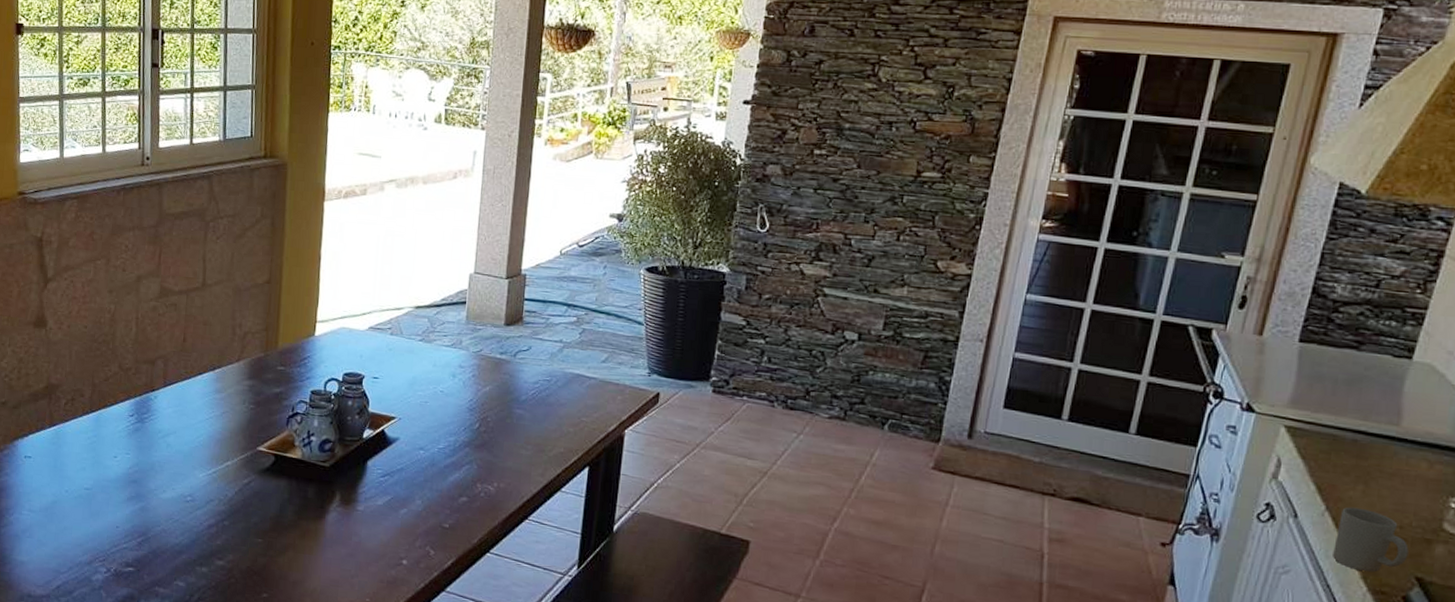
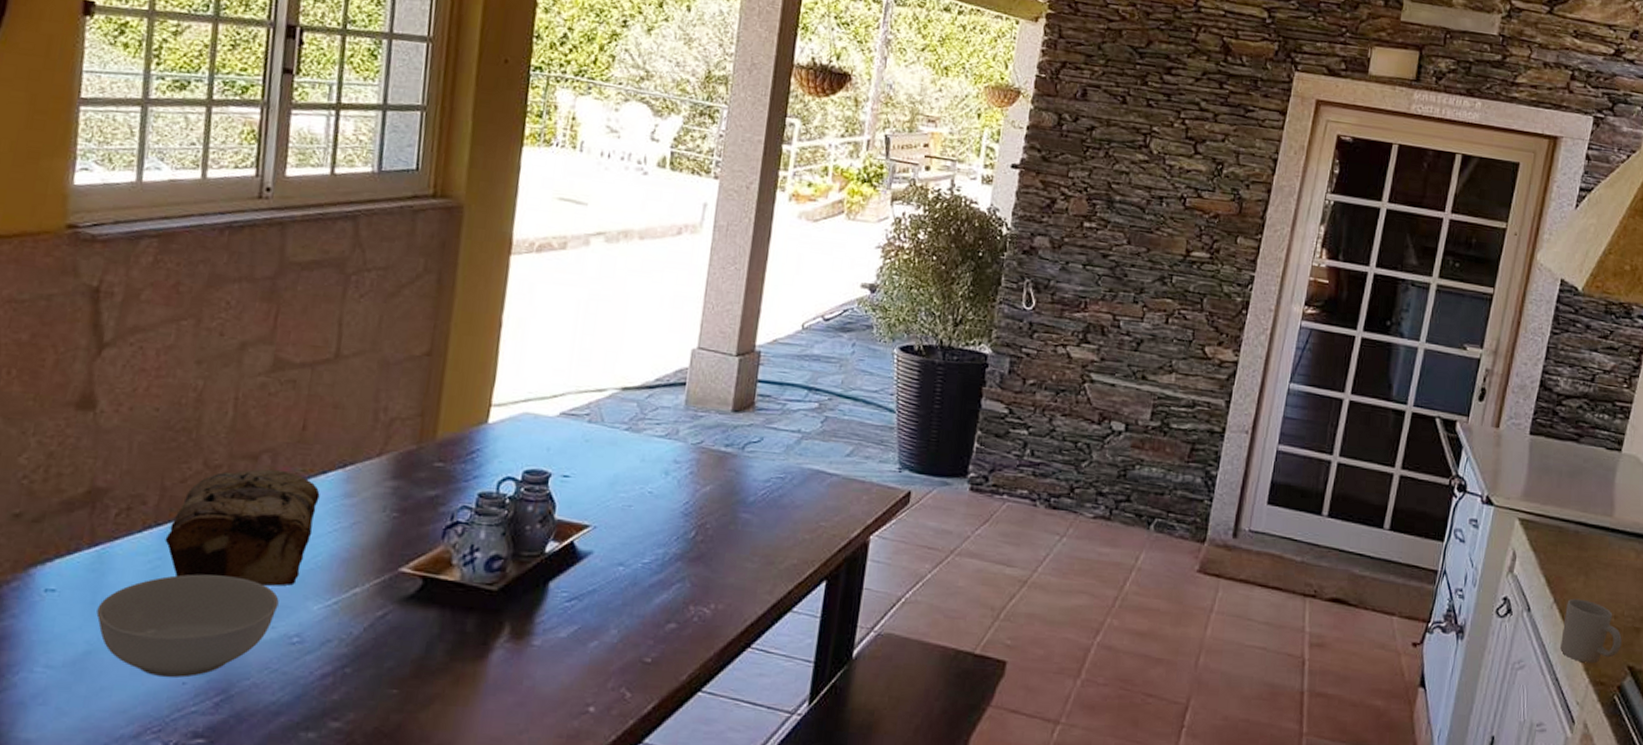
bowl: none [58,448,176,523] -> present [96,574,279,678]
bread loaf: none [97,371,199,459] -> present [165,469,320,586]

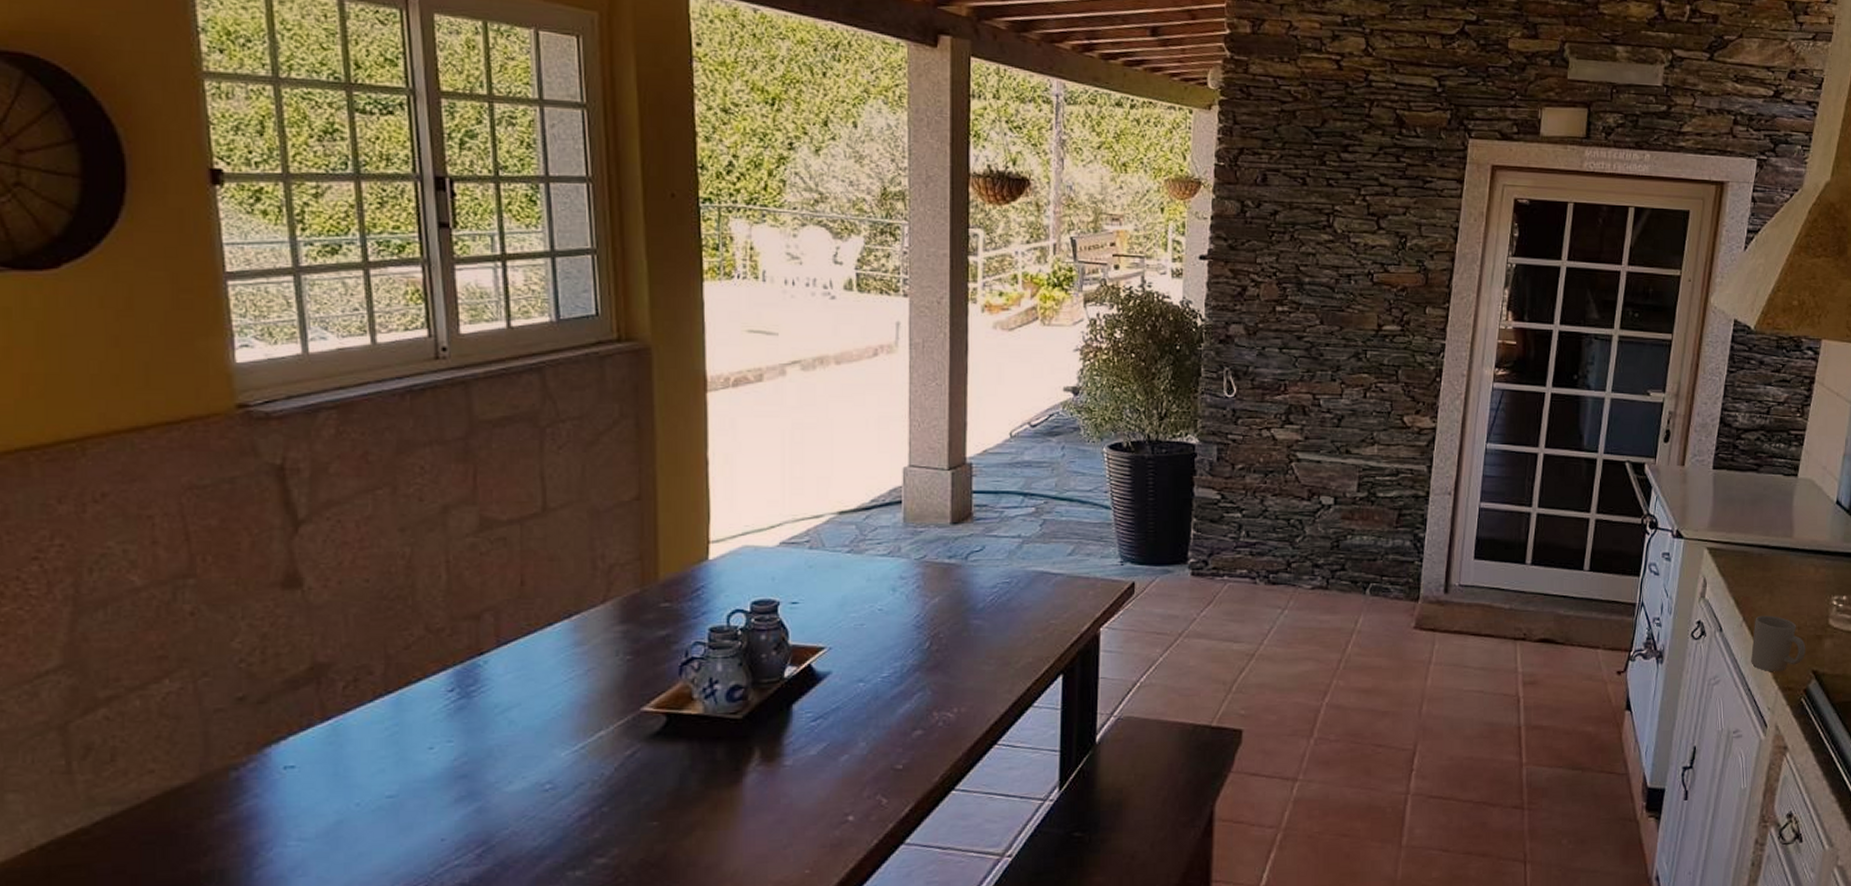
bowl: present [96,574,279,678] -> none [341,733,525,836]
bread loaf: present [165,469,320,586] -> none [398,626,549,741]

